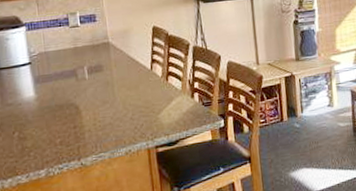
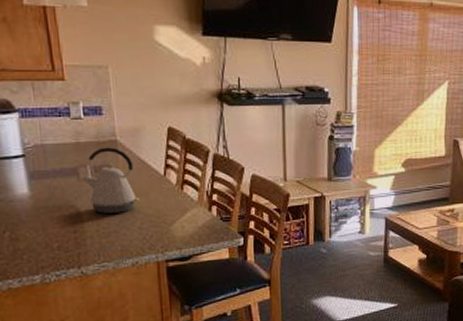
kettle: none [80,48,131,109] -> present [82,147,140,214]

